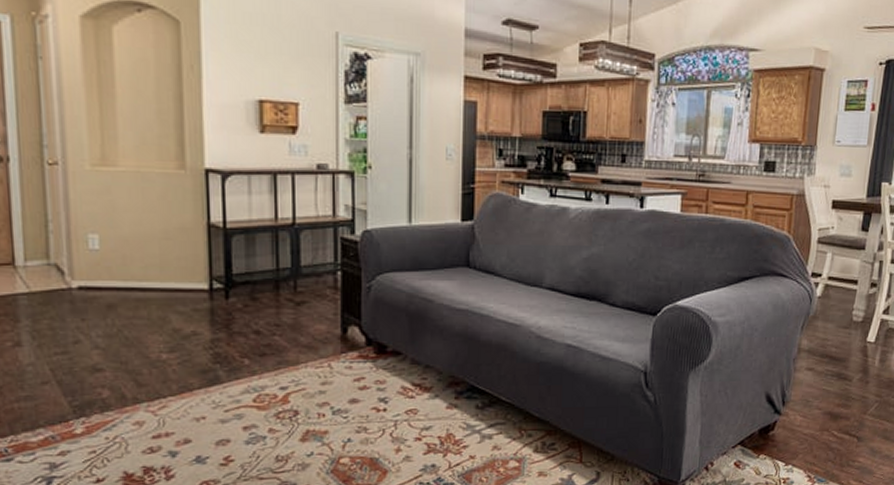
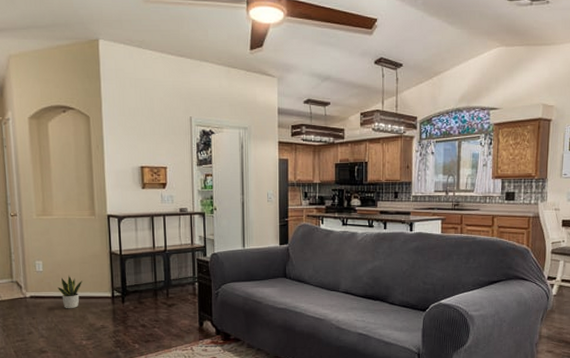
potted plant: none [123,256,163,307] -> present [58,275,82,309]

